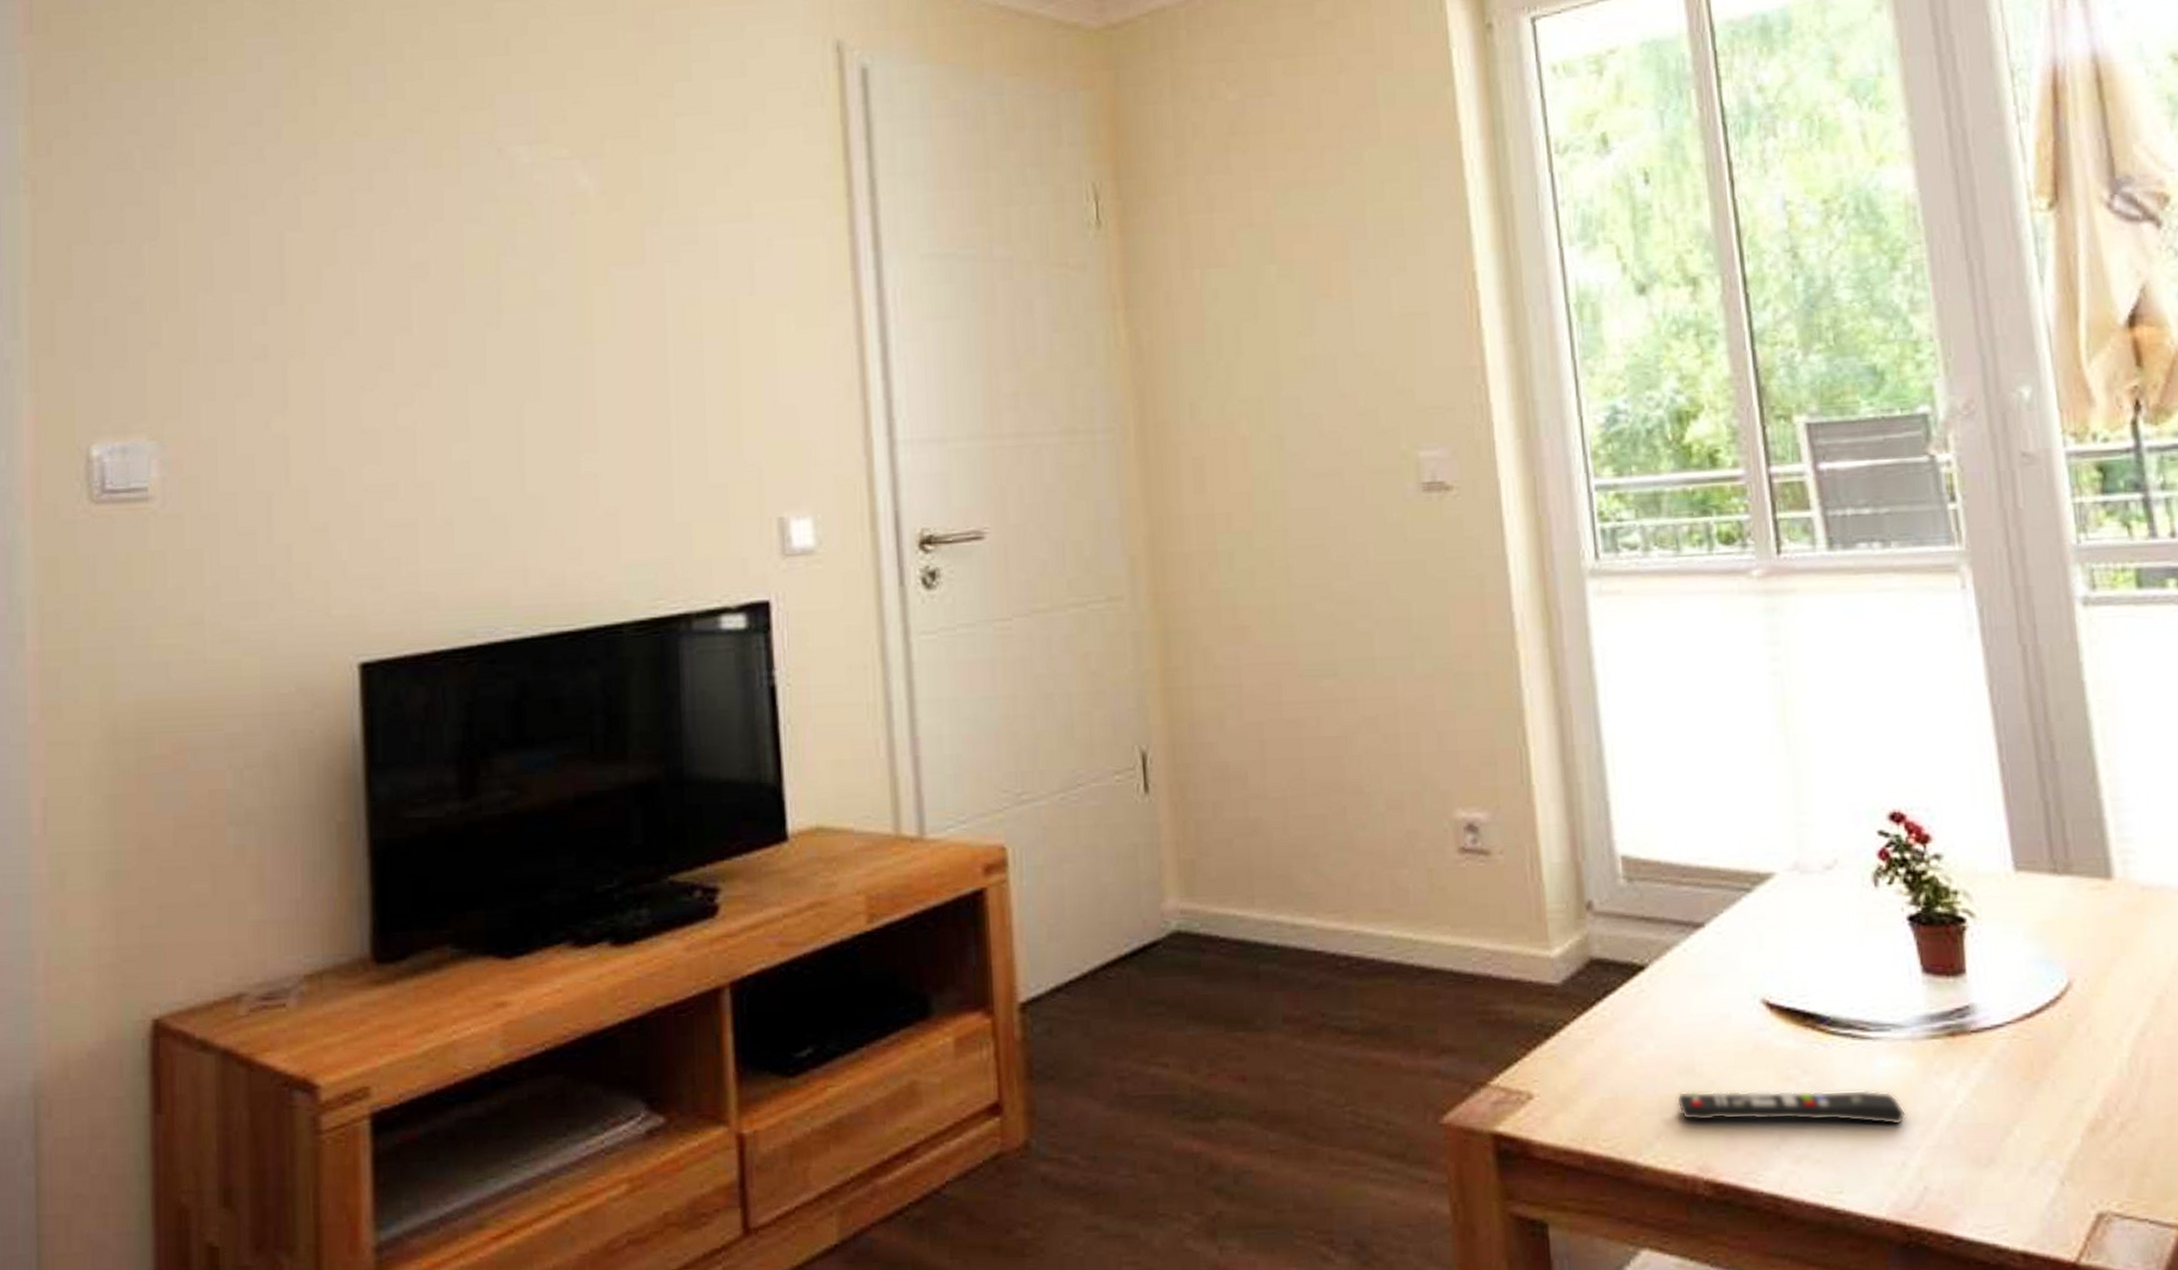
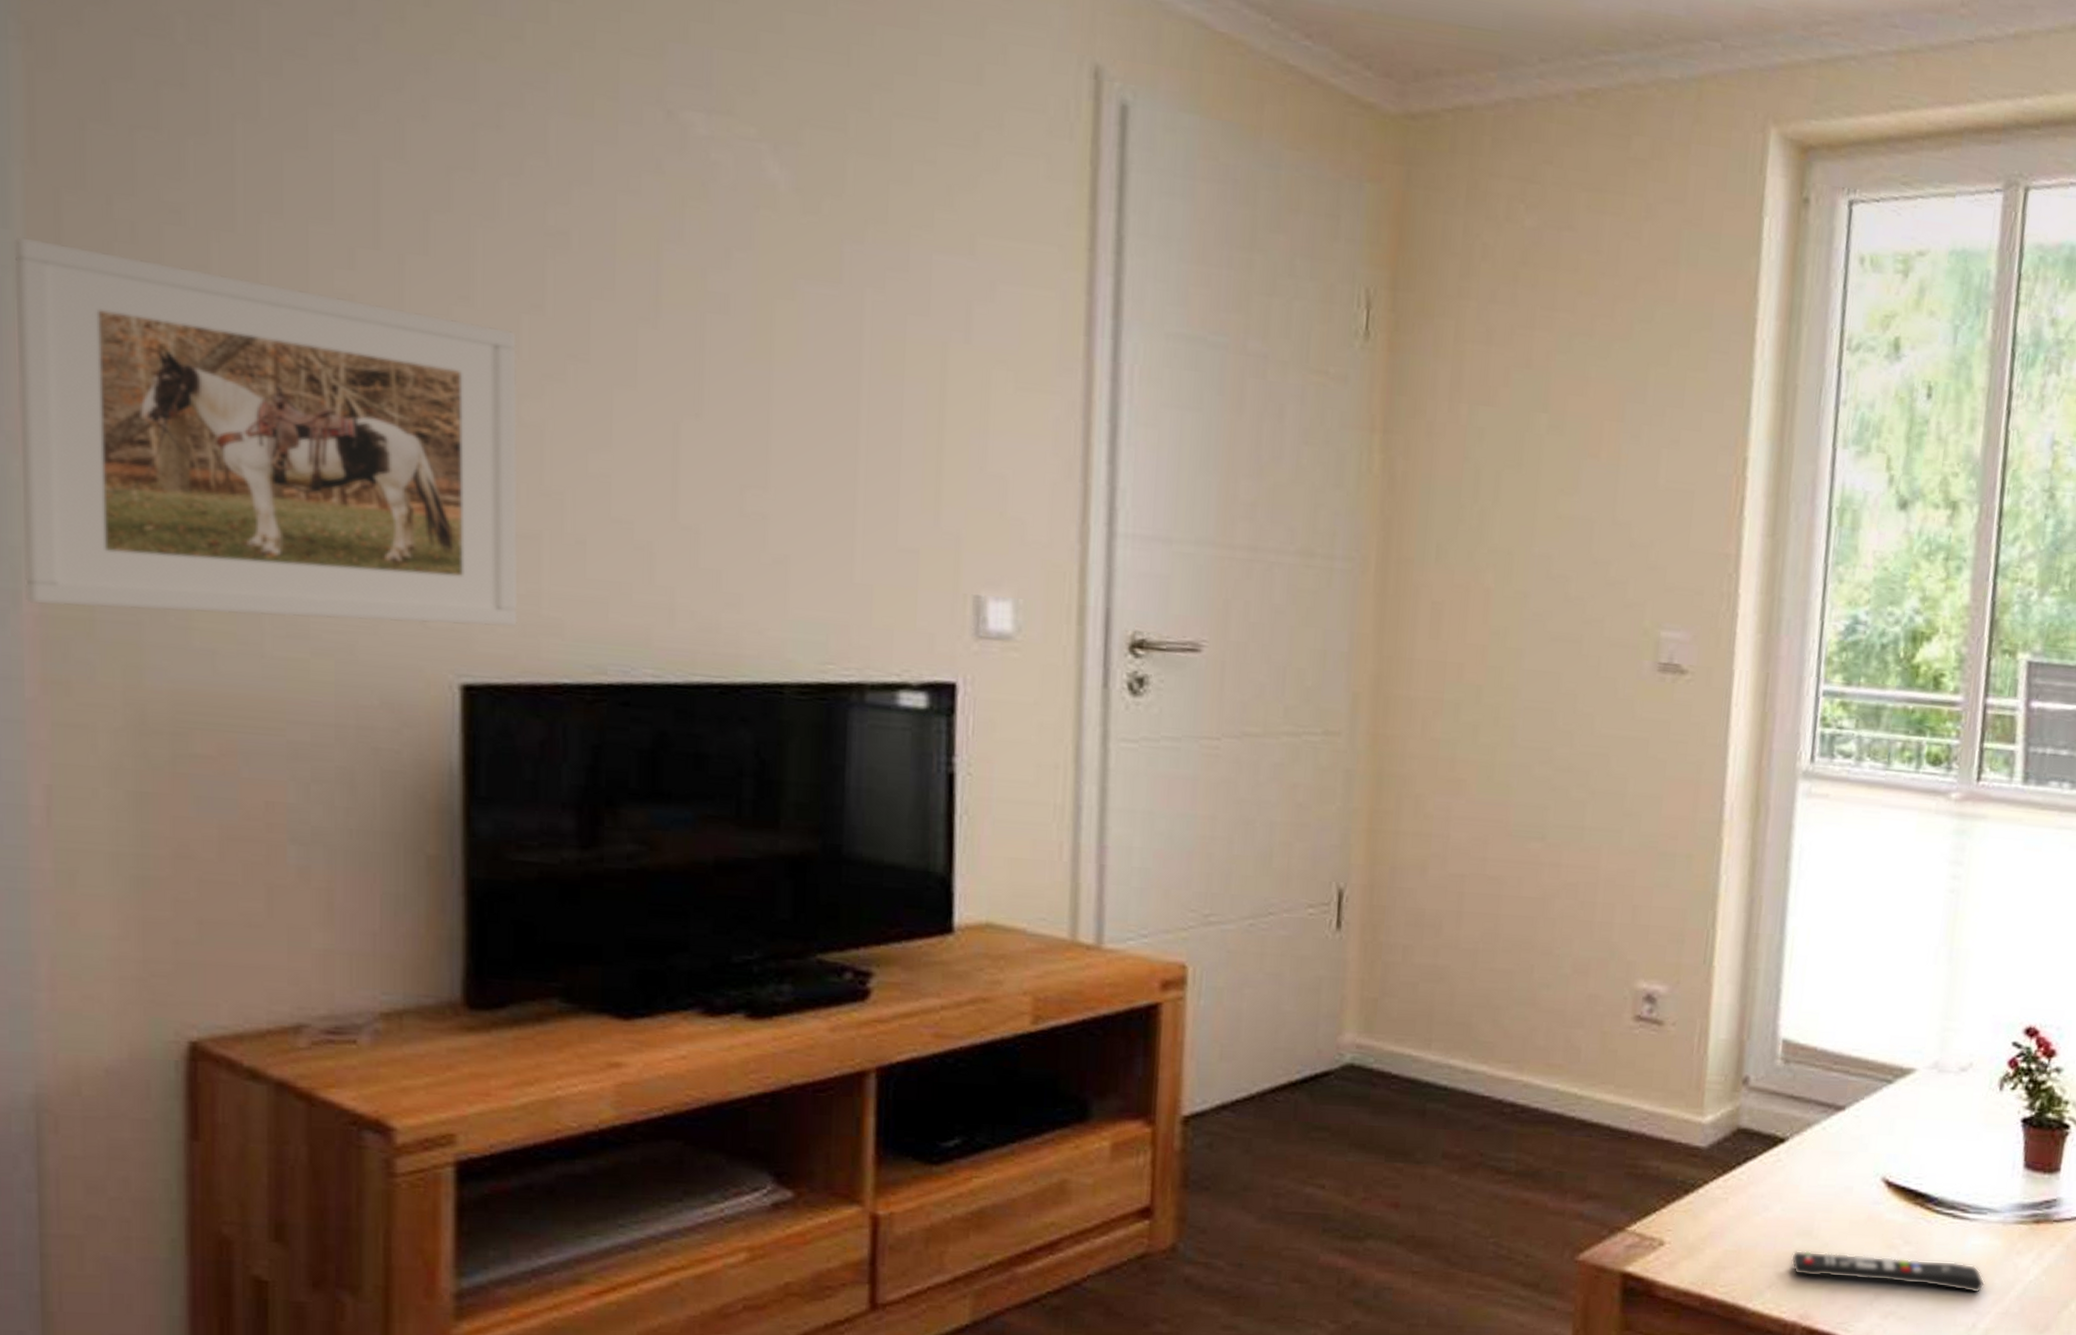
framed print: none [22,344,402,642] -> present [13,237,518,628]

